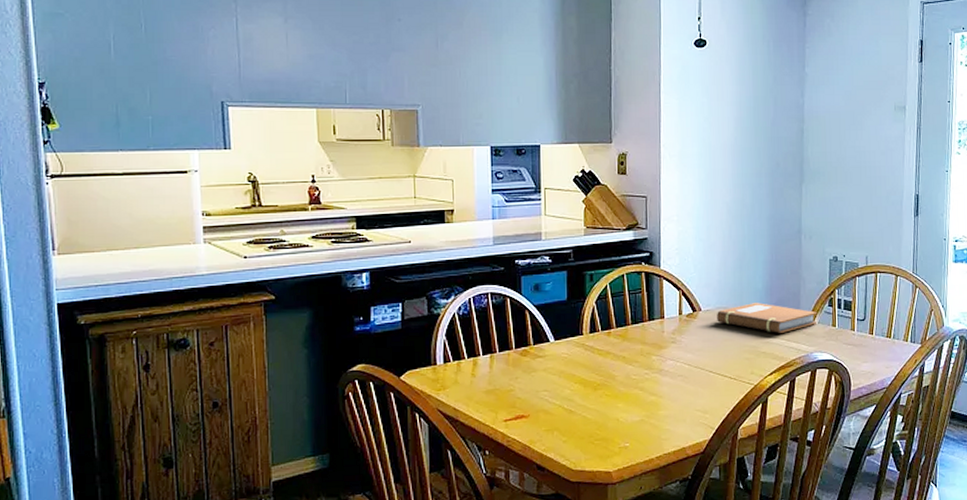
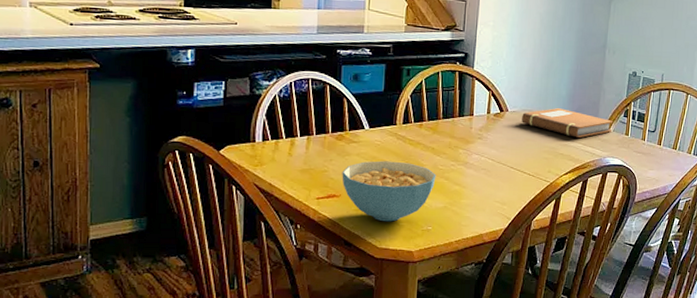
cereal bowl: none [529,374,630,441] -> present [342,161,436,222]

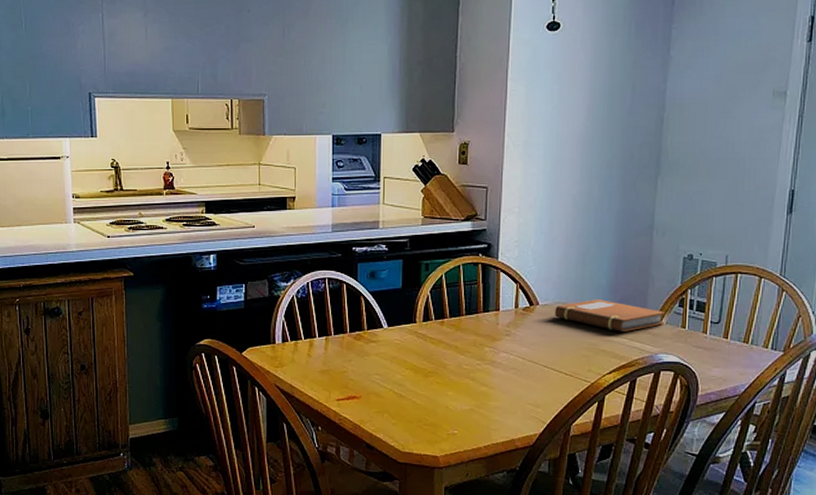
cereal bowl: present [342,161,436,222] -> none [361,360,461,425]

